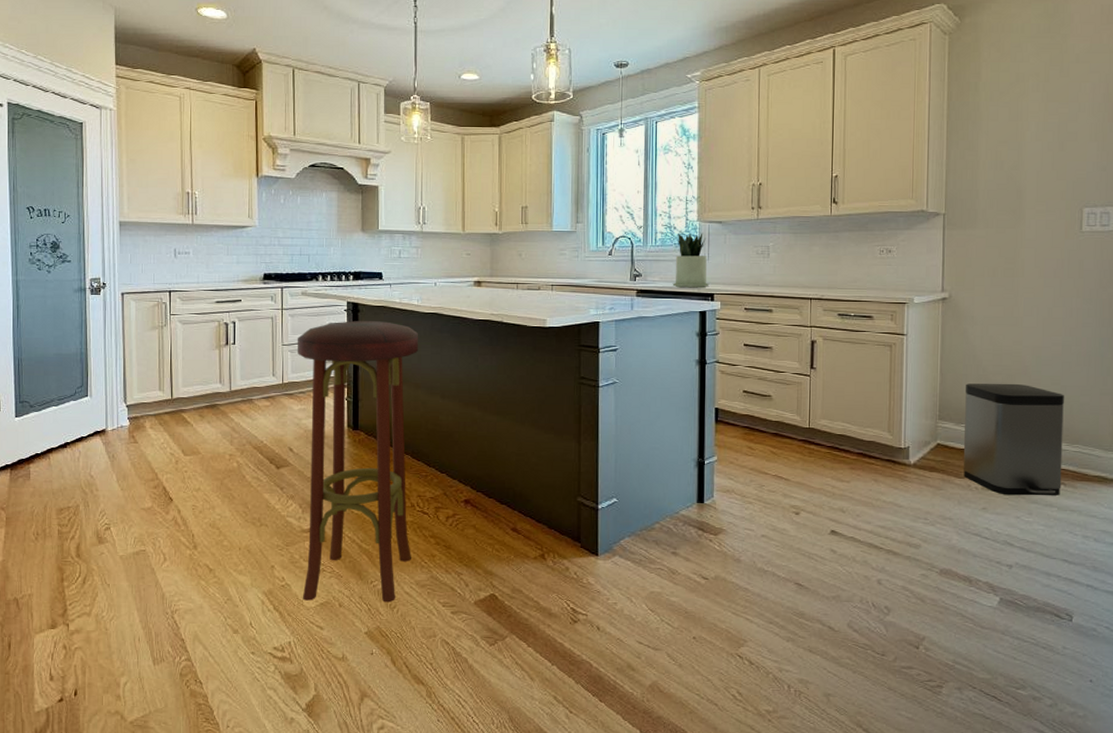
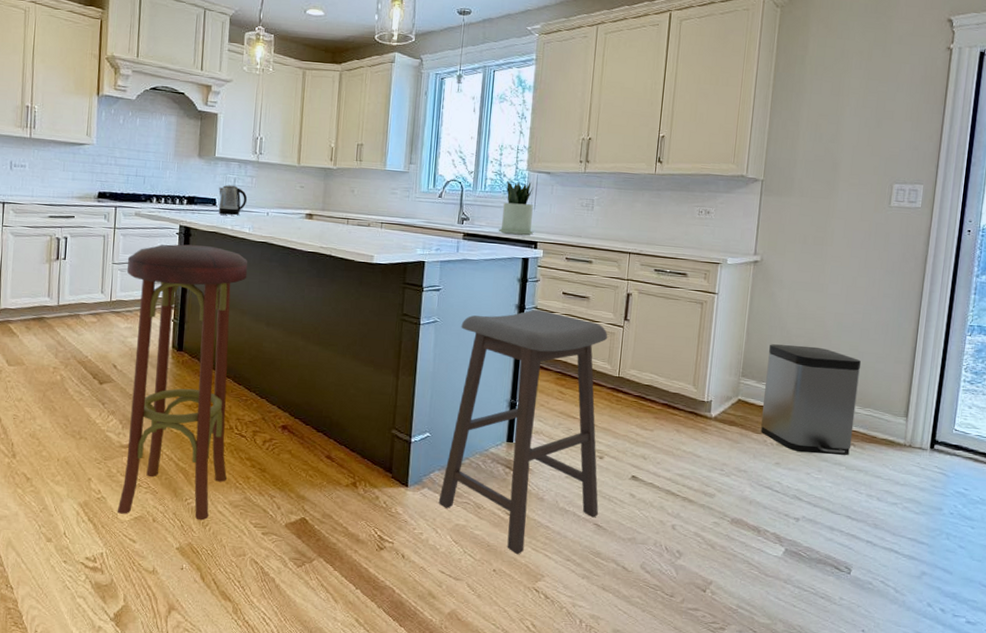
kettle: none [384,257,414,288] -> present [218,184,248,216]
bar stool: none [631,363,799,619] -> present [438,309,608,554]

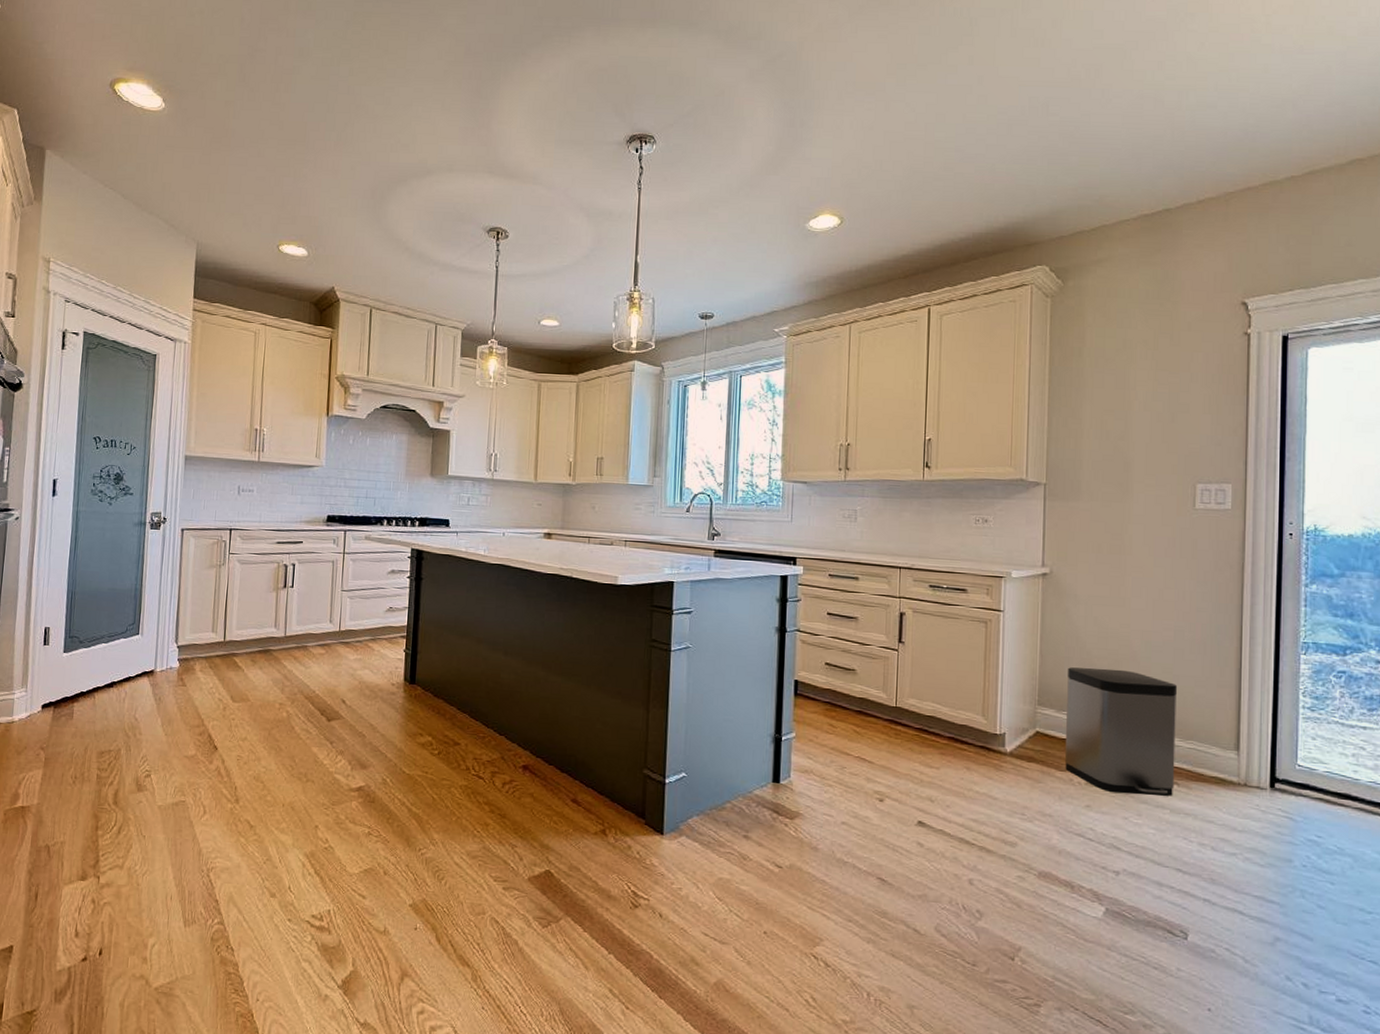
bar stool: present [118,244,248,520] -> none [346,568,484,873]
kettle: present [218,184,248,216] -> none [451,504,482,537]
bar stool: present [438,309,608,554] -> none [698,632,882,913]
planter: present [498,180,534,236] -> none [752,491,792,551]

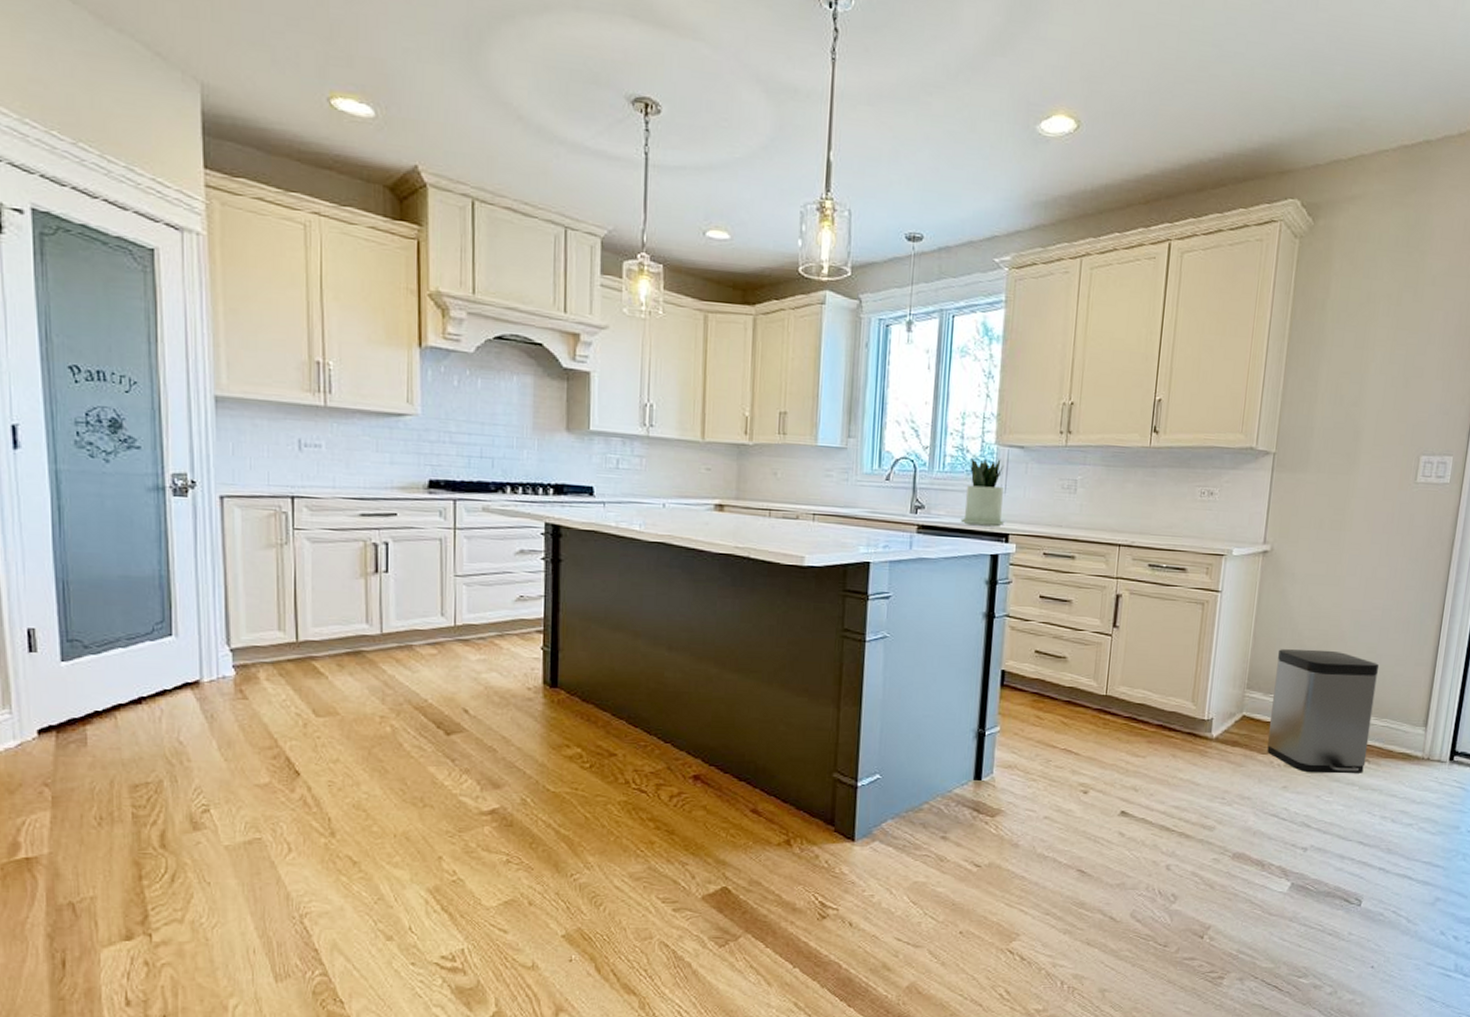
planter: none [752,491,792,551] -> present [960,457,1005,527]

